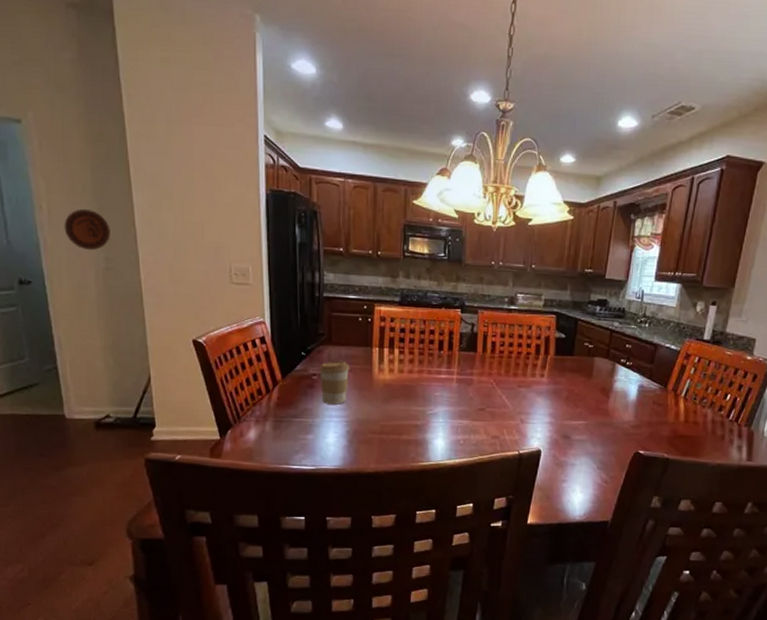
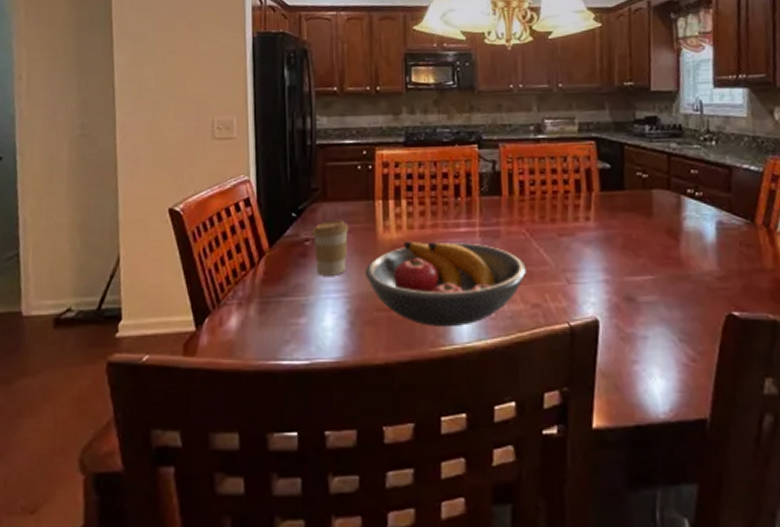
decorative plate: present [64,208,111,251] -> none [41,73,89,118]
fruit bowl: none [362,381,491,449] -> present [365,241,527,328]

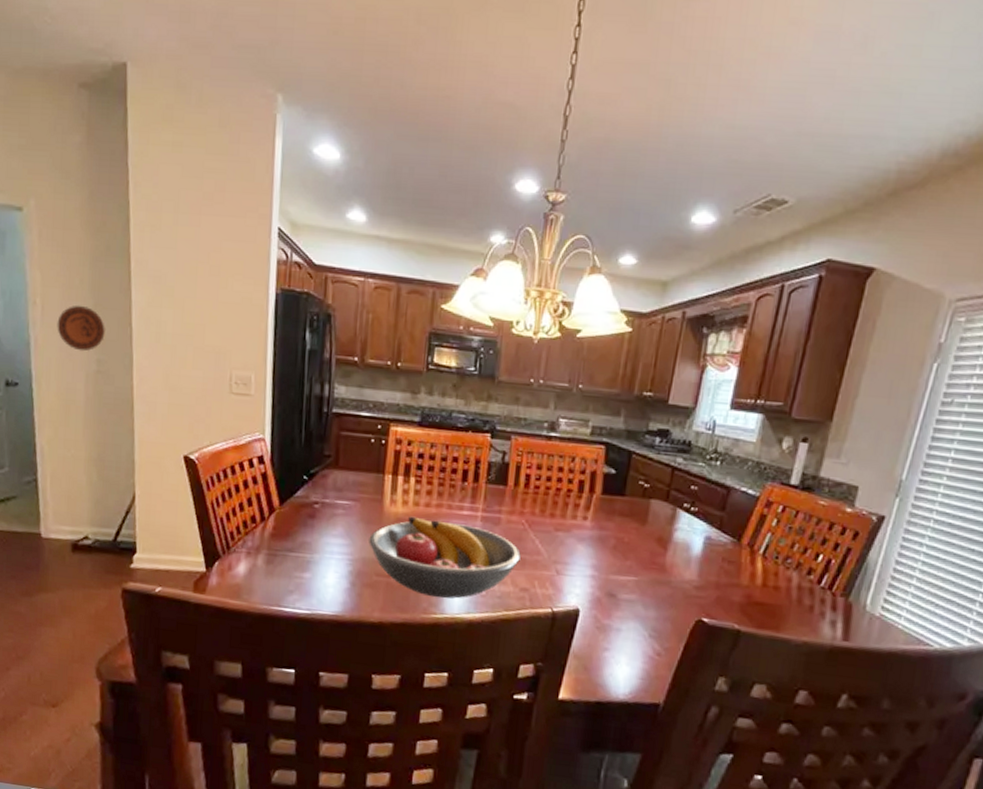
decorative plate: none [41,73,89,118] -> present [57,305,105,352]
coffee cup: present [311,219,349,276] -> none [321,487,358,539]

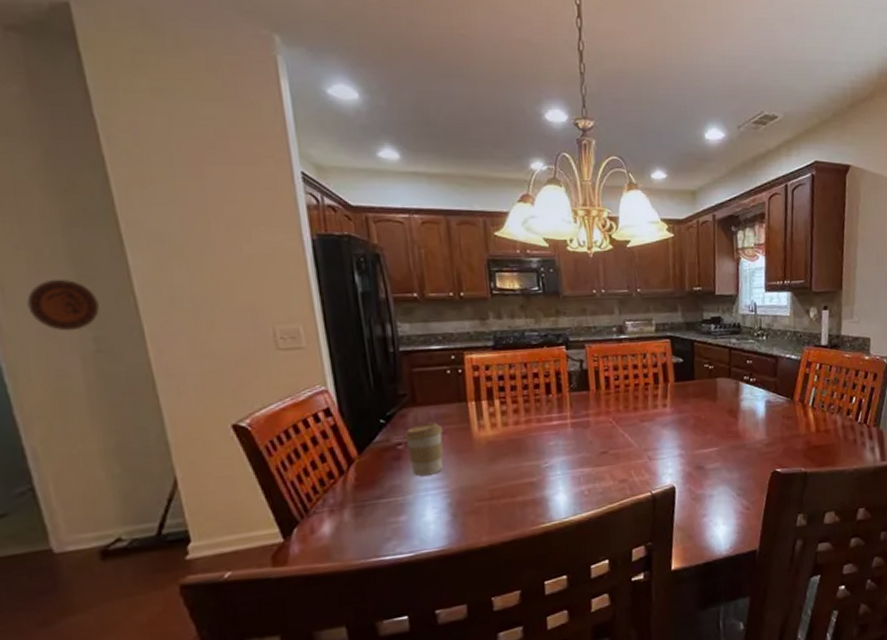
coffee cup: none [321,487,358,539] -> present [403,422,444,476]
fruit bowl: present [369,516,521,599] -> none [463,434,614,509]

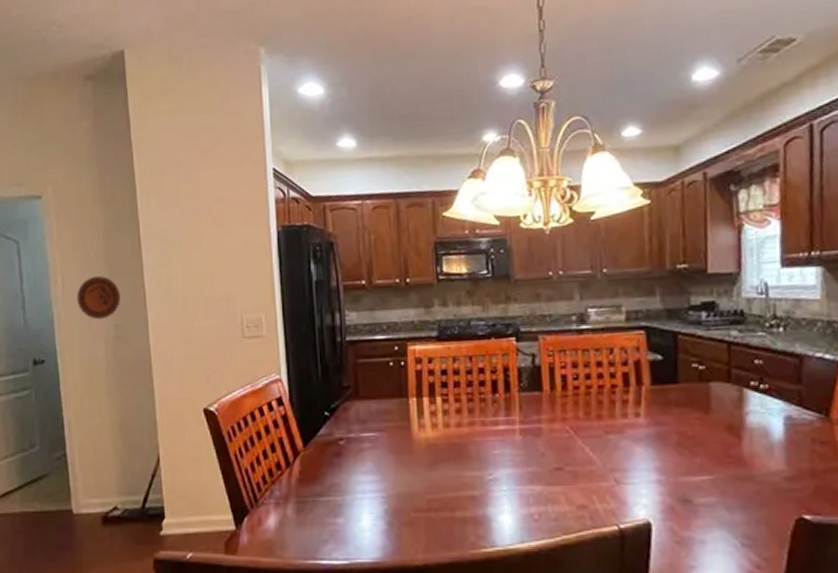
coffee cup: present [403,422,444,476] -> none [345,418,384,476]

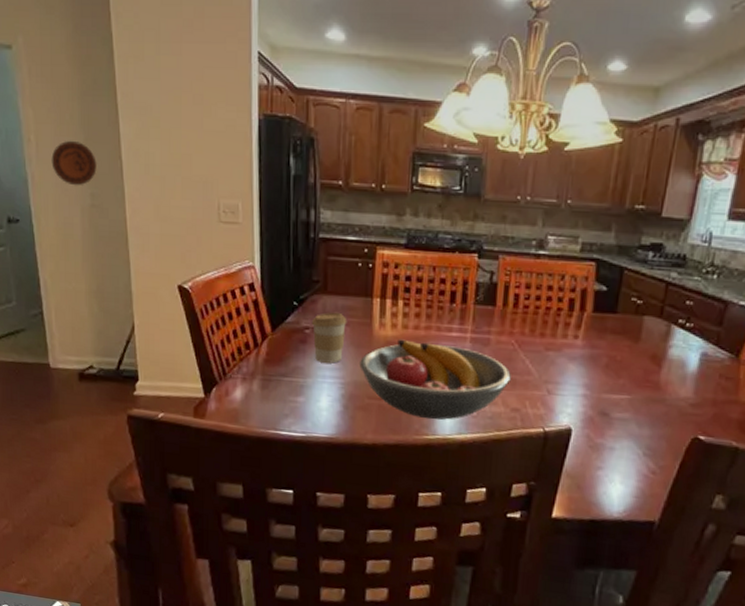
coffee cup: none [345,418,384,476] -> present [311,312,347,363]
fruit bowl: none [401,439,571,529] -> present [359,339,511,420]

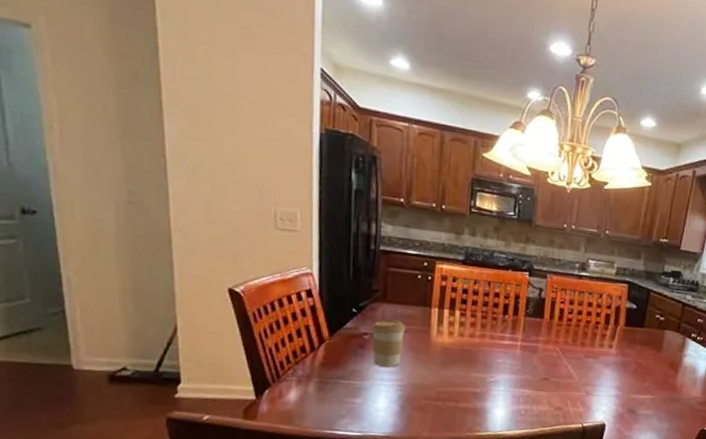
decorative plate: present [51,140,97,186] -> none [79,132,136,181]
fruit bowl: present [359,339,511,420] -> none [417,345,555,418]

